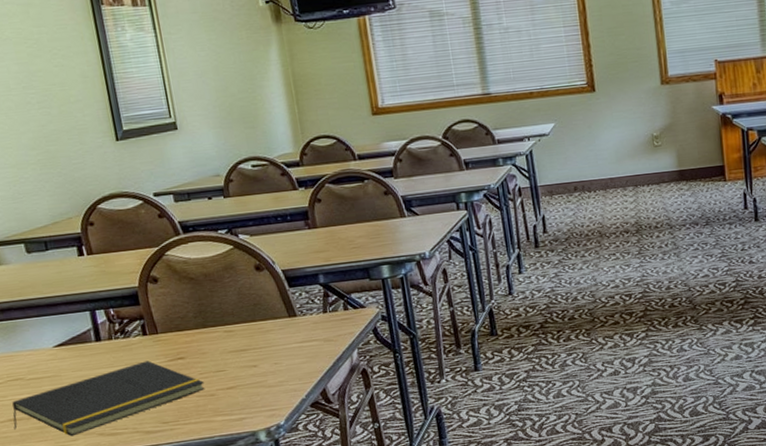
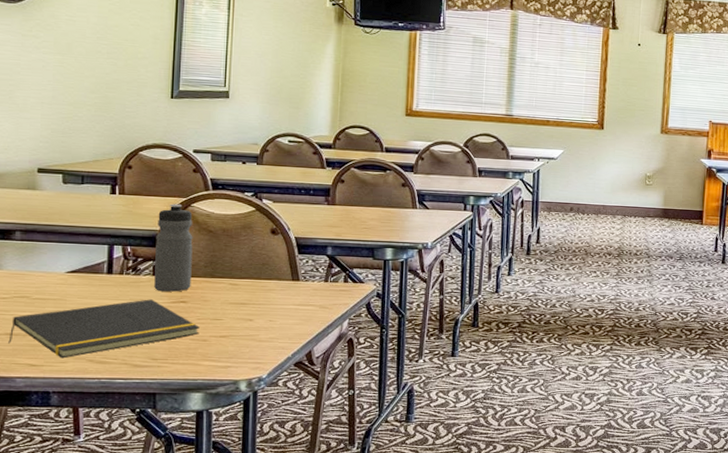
water bottle: none [133,255,185,351] -> present [154,204,193,292]

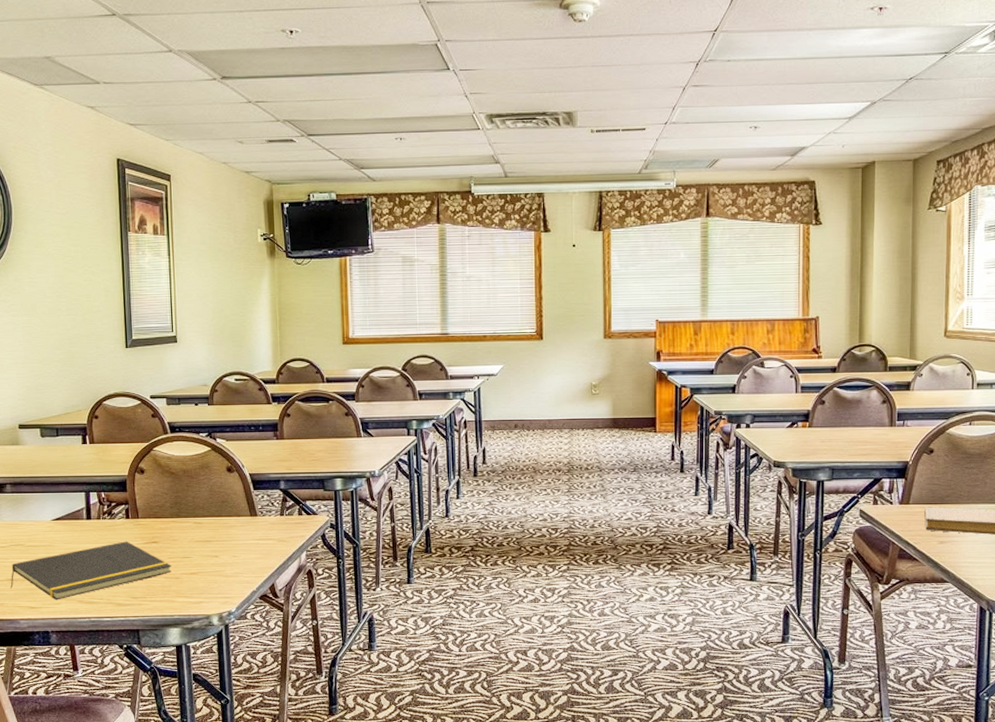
water bottle: present [154,204,193,292] -> none [125,449,160,533]

